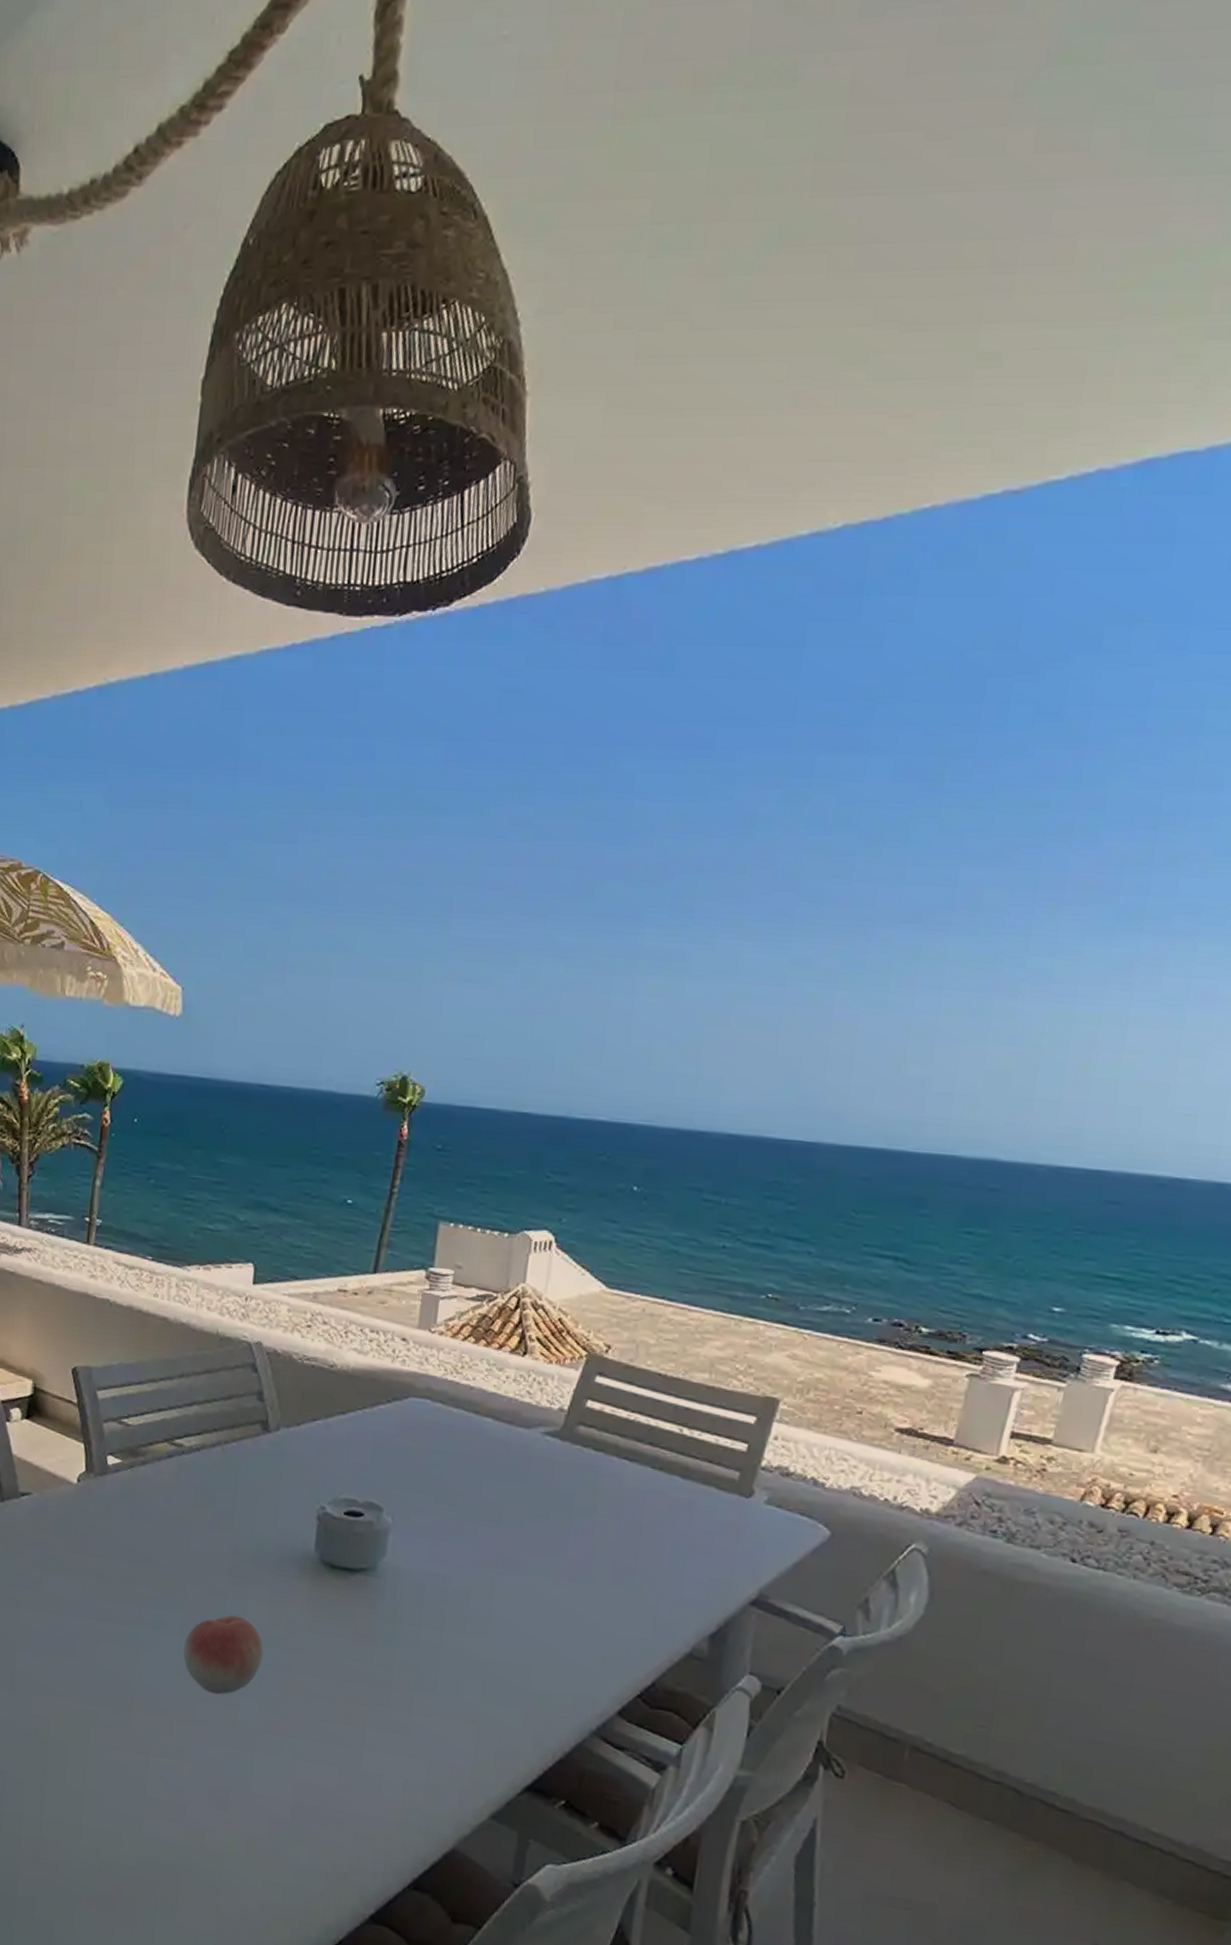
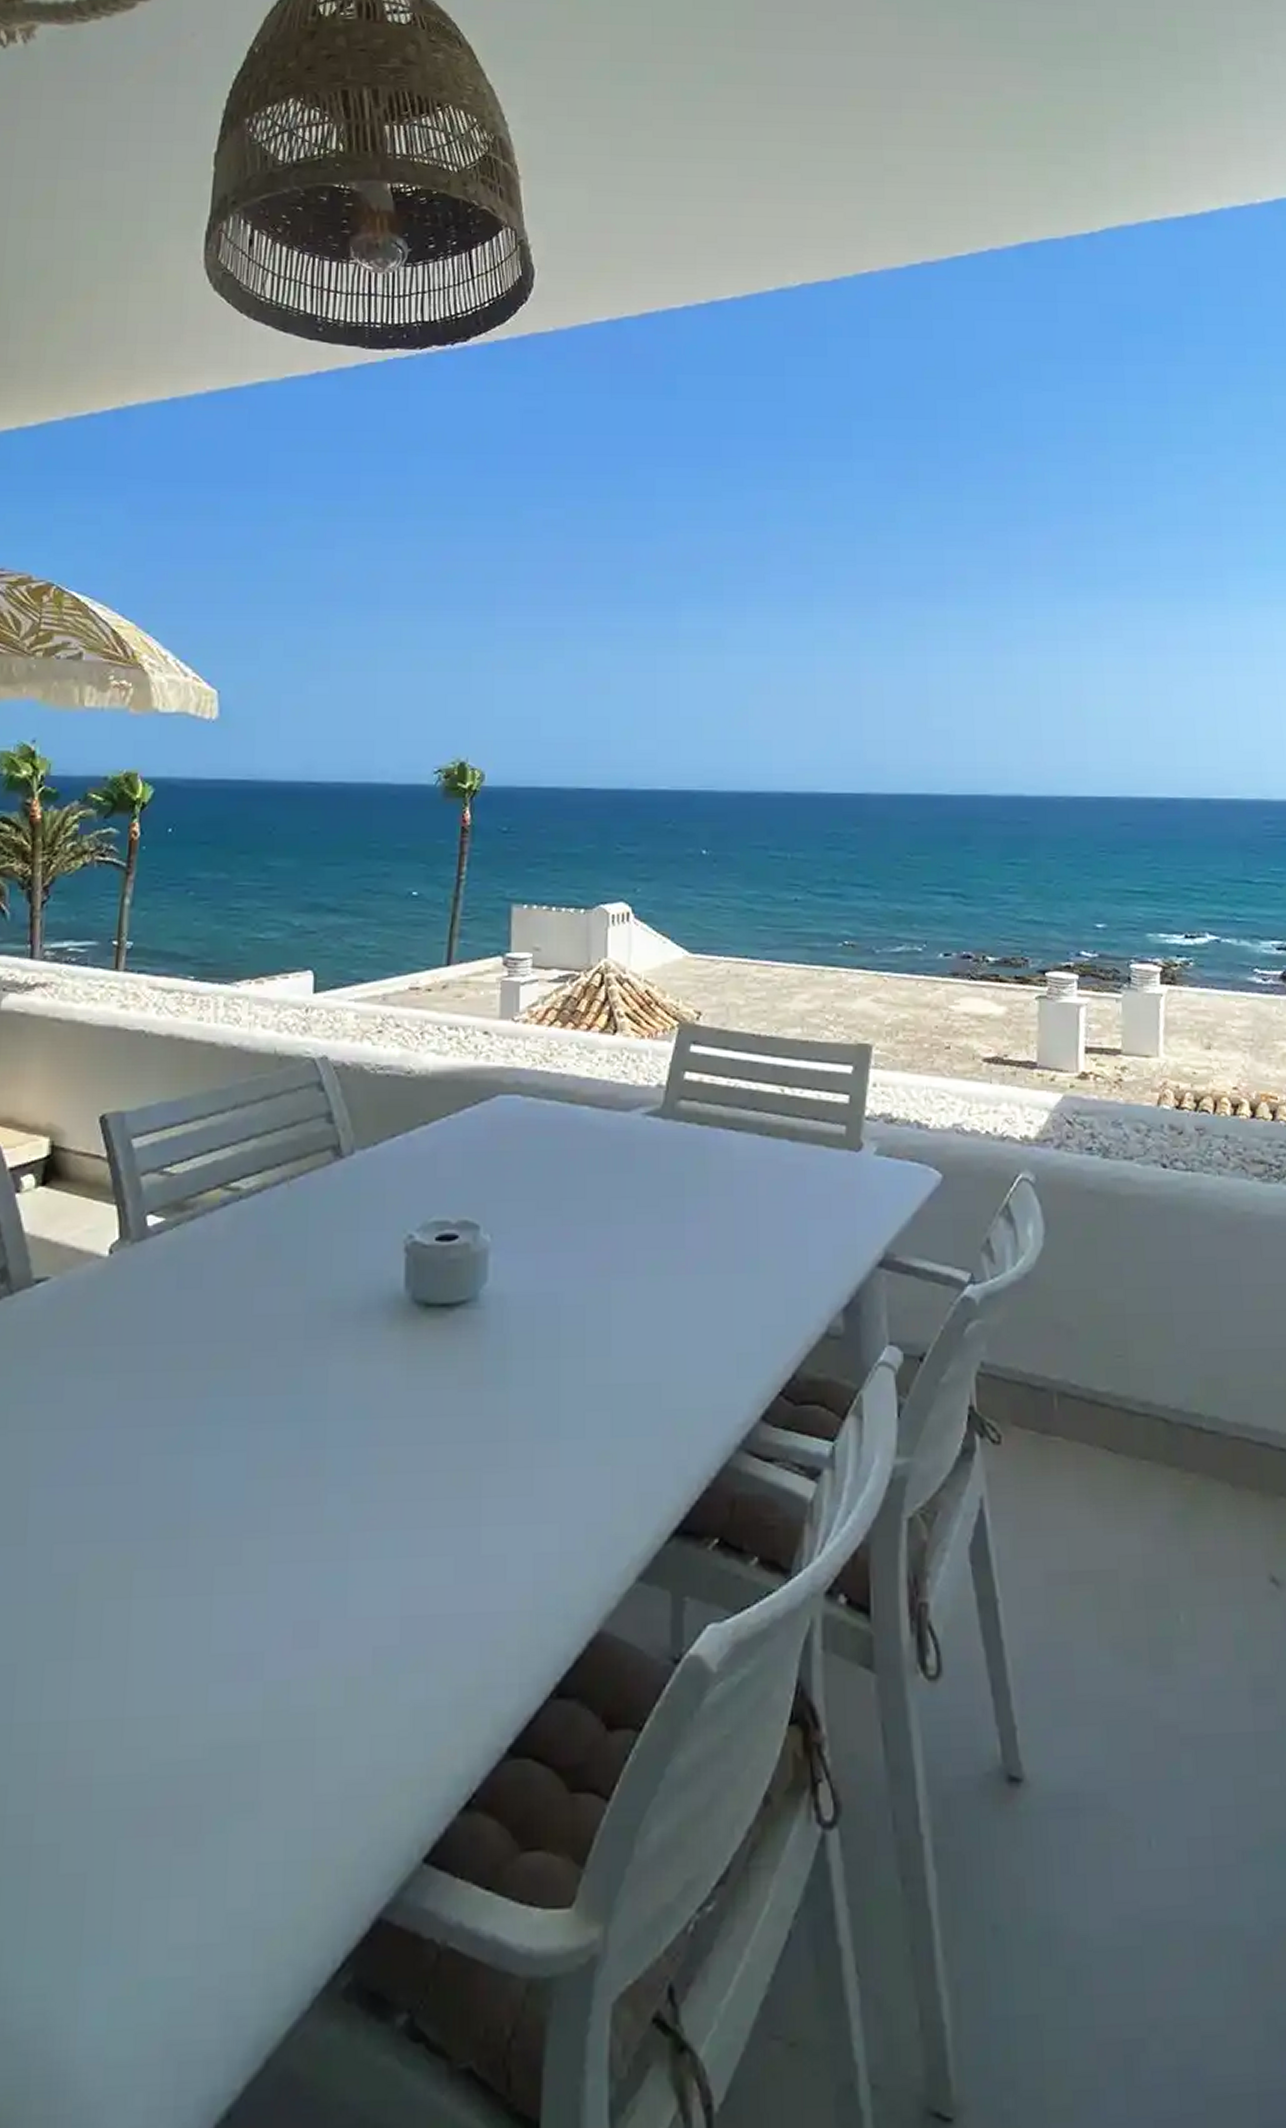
fruit: present [183,1615,263,1695] -> none [252,1387,351,1494]

